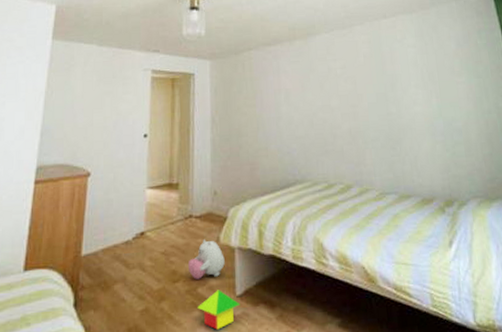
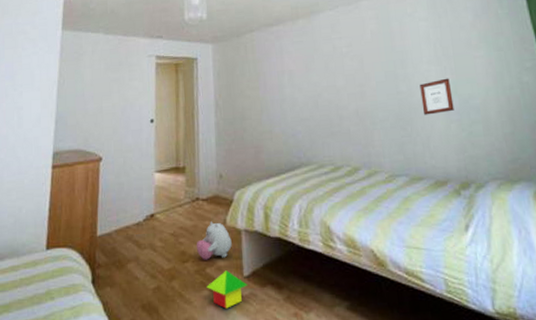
picture frame: none [408,101,439,136] -> present [419,78,454,115]

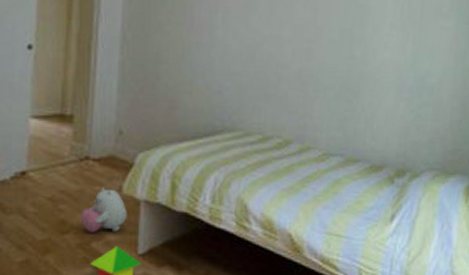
picture frame: present [419,78,454,115] -> none [373,47,410,89]

